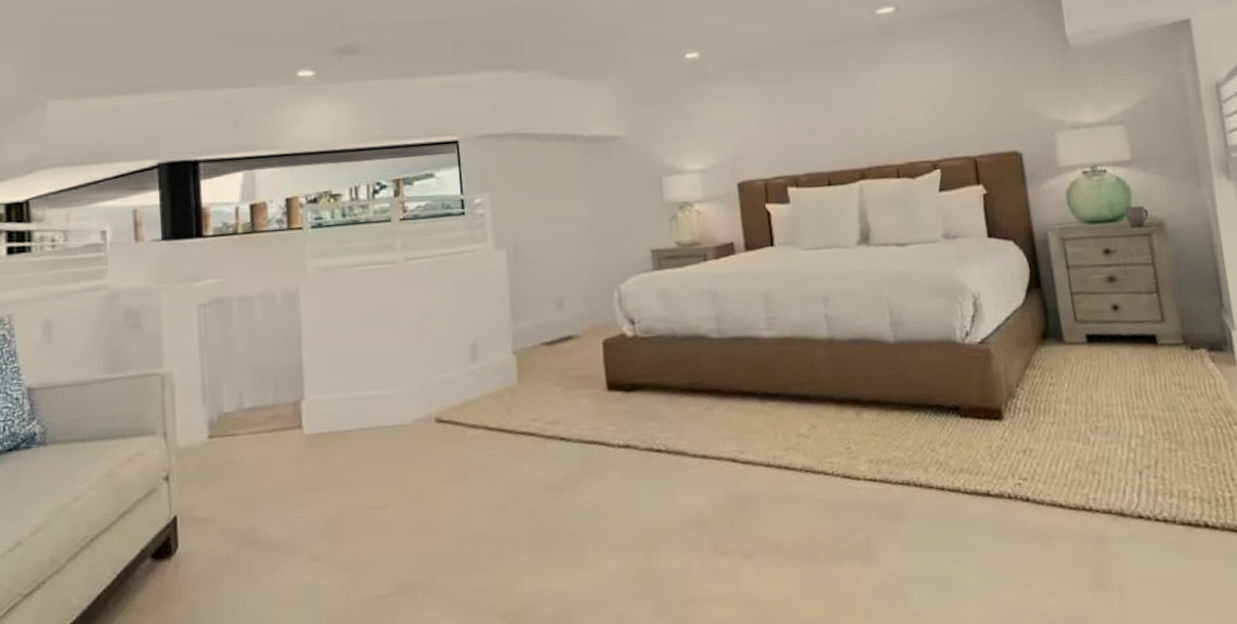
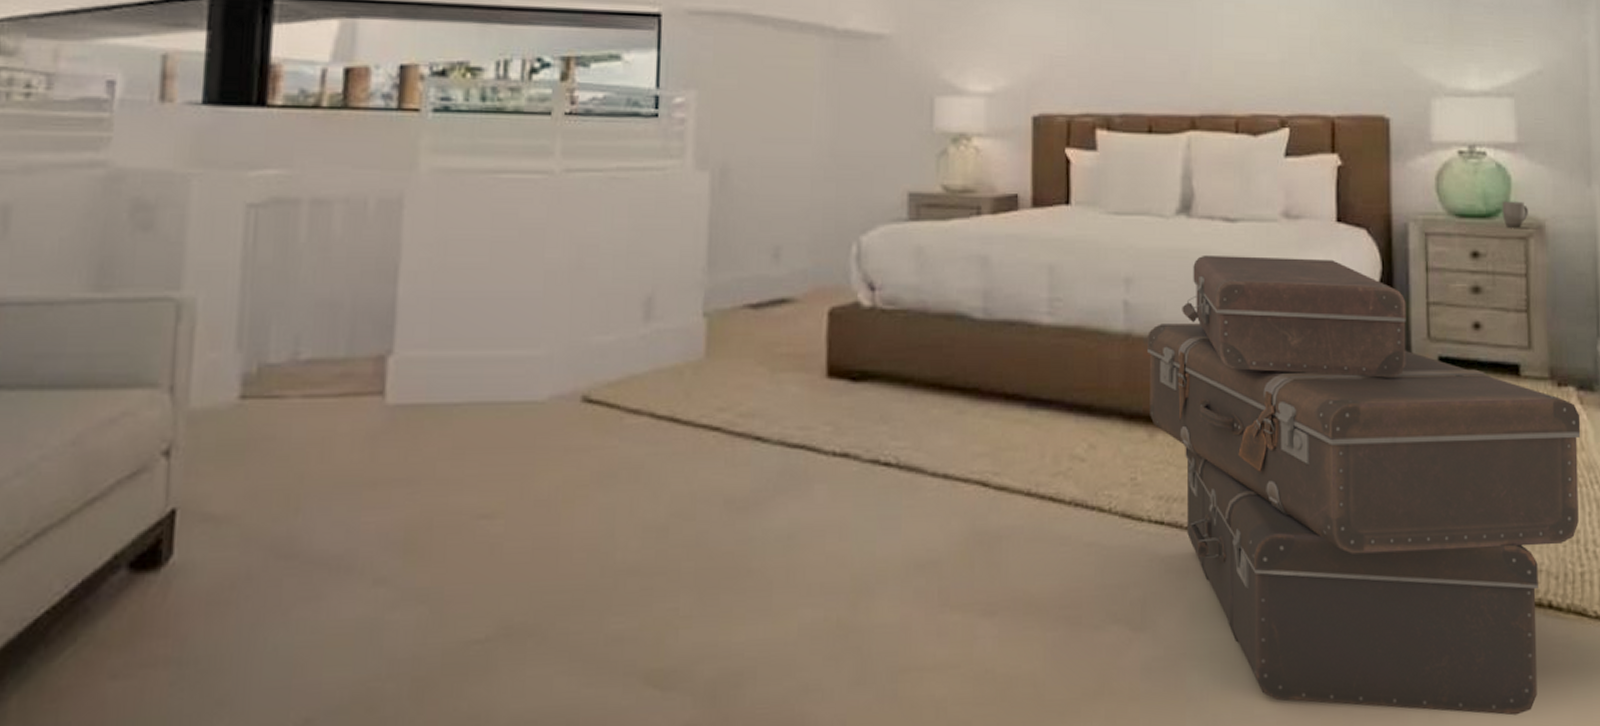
suitcase: none [846,267,1223,615] -> present [1147,254,1581,716]

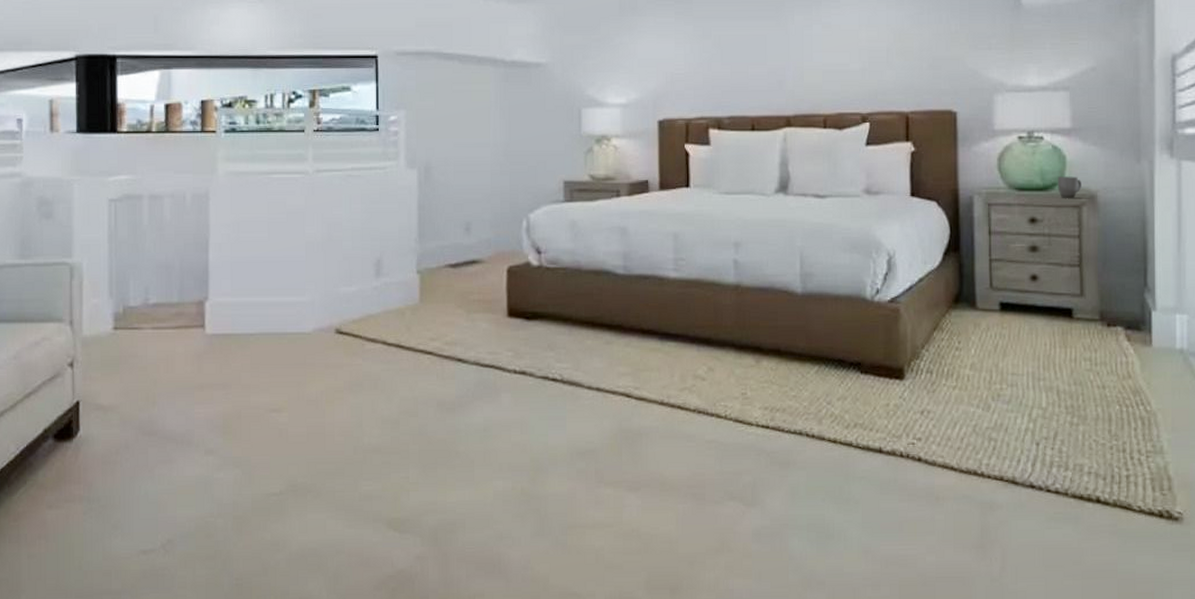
suitcase: present [1147,254,1581,716] -> none [753,224,1128,584]

